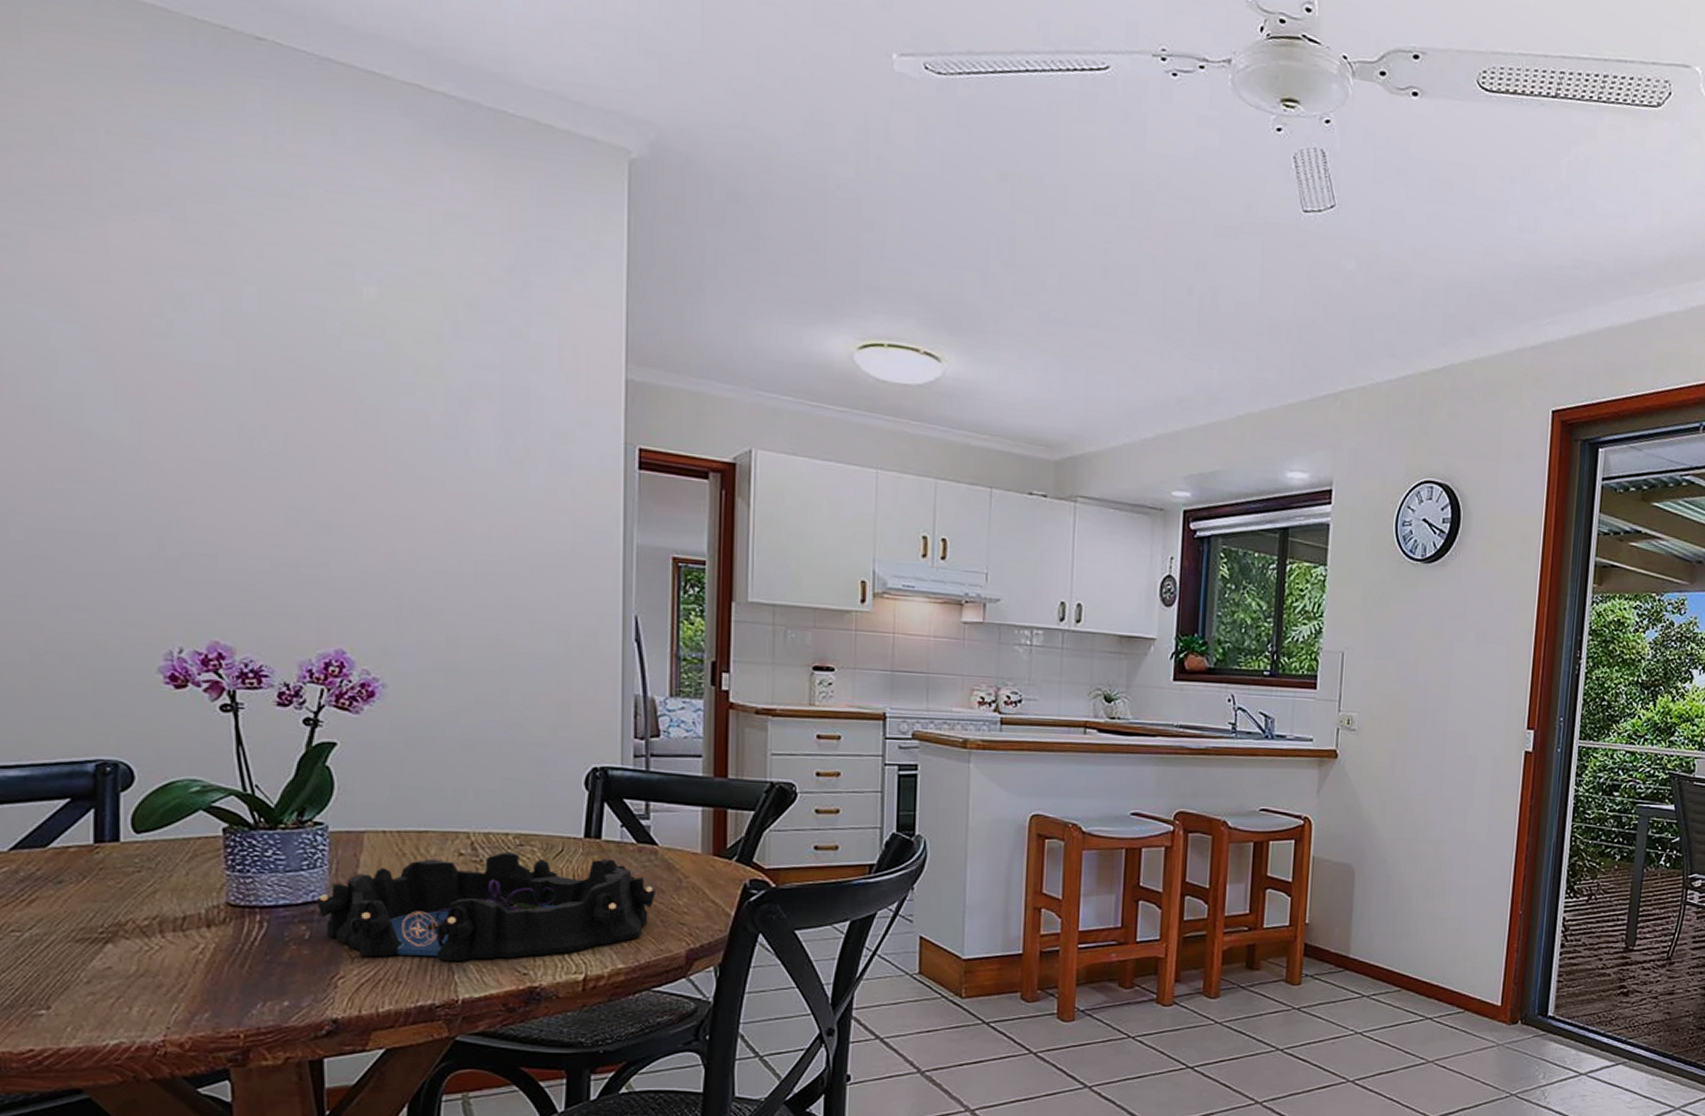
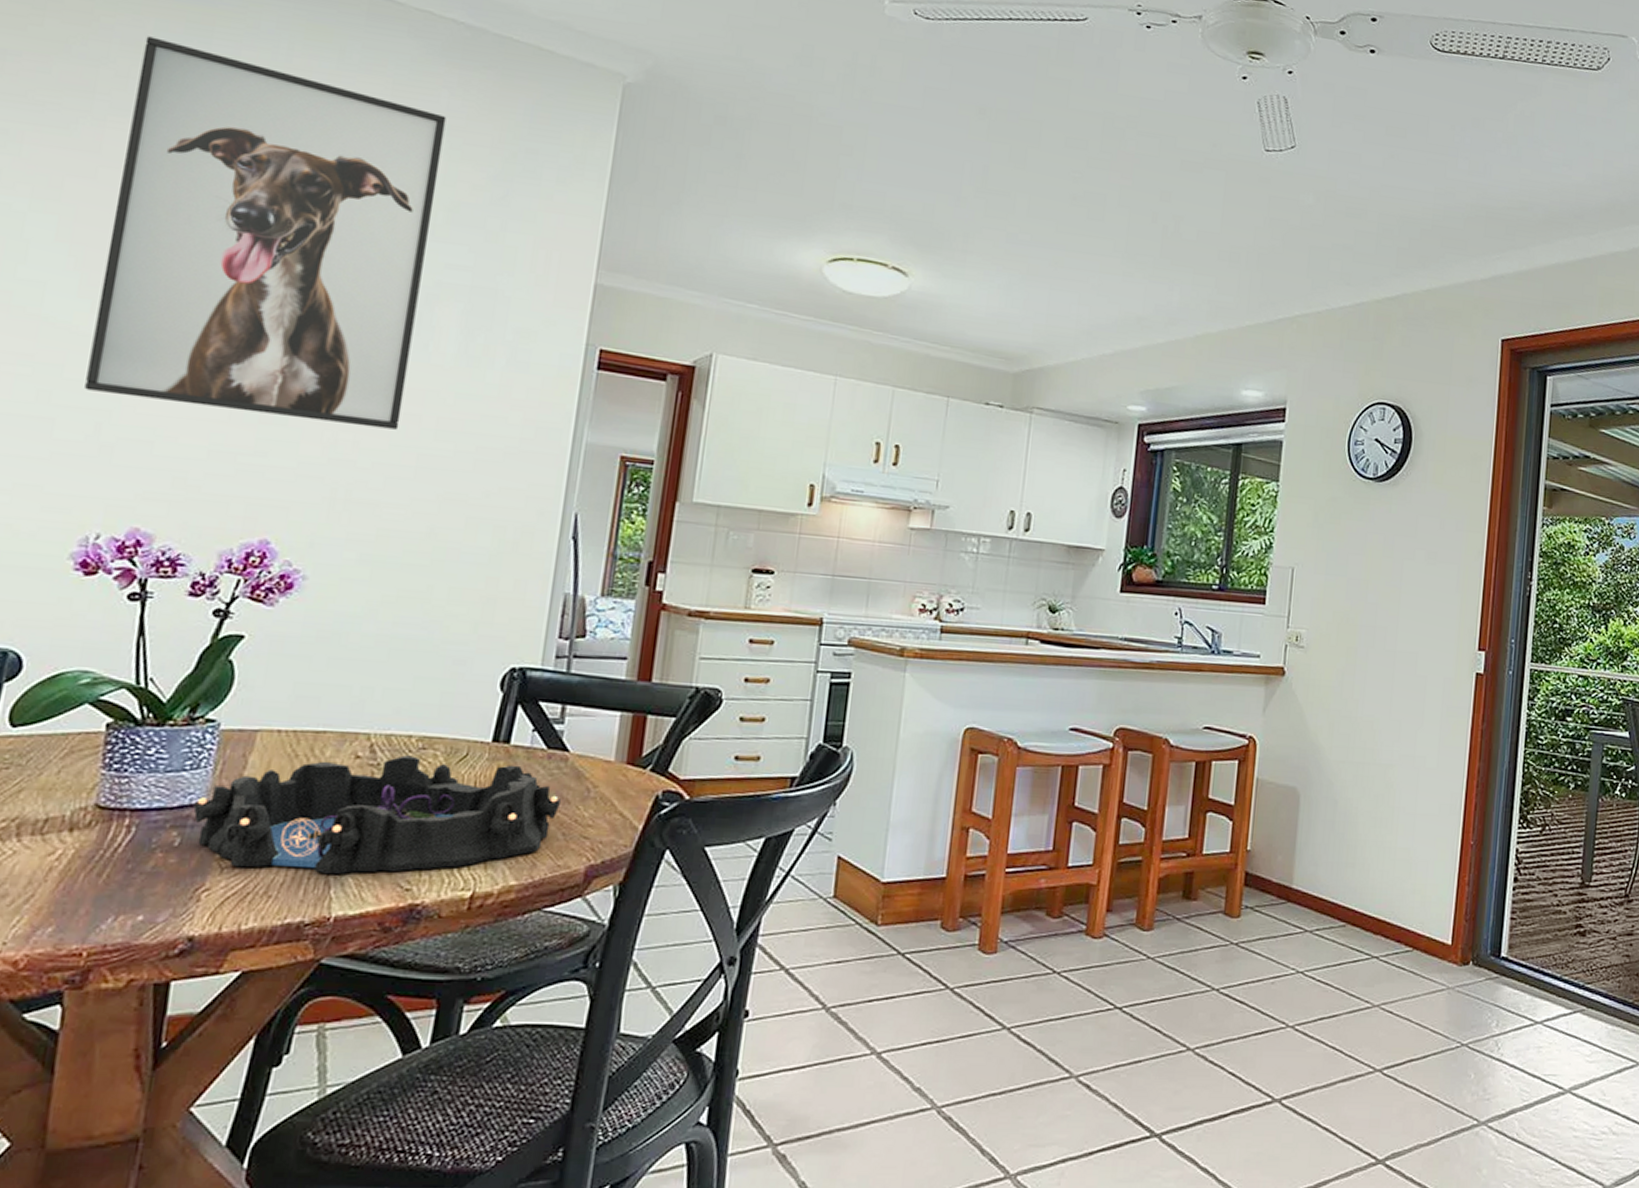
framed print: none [131,123,453,537] -> present [85,36,447,430]

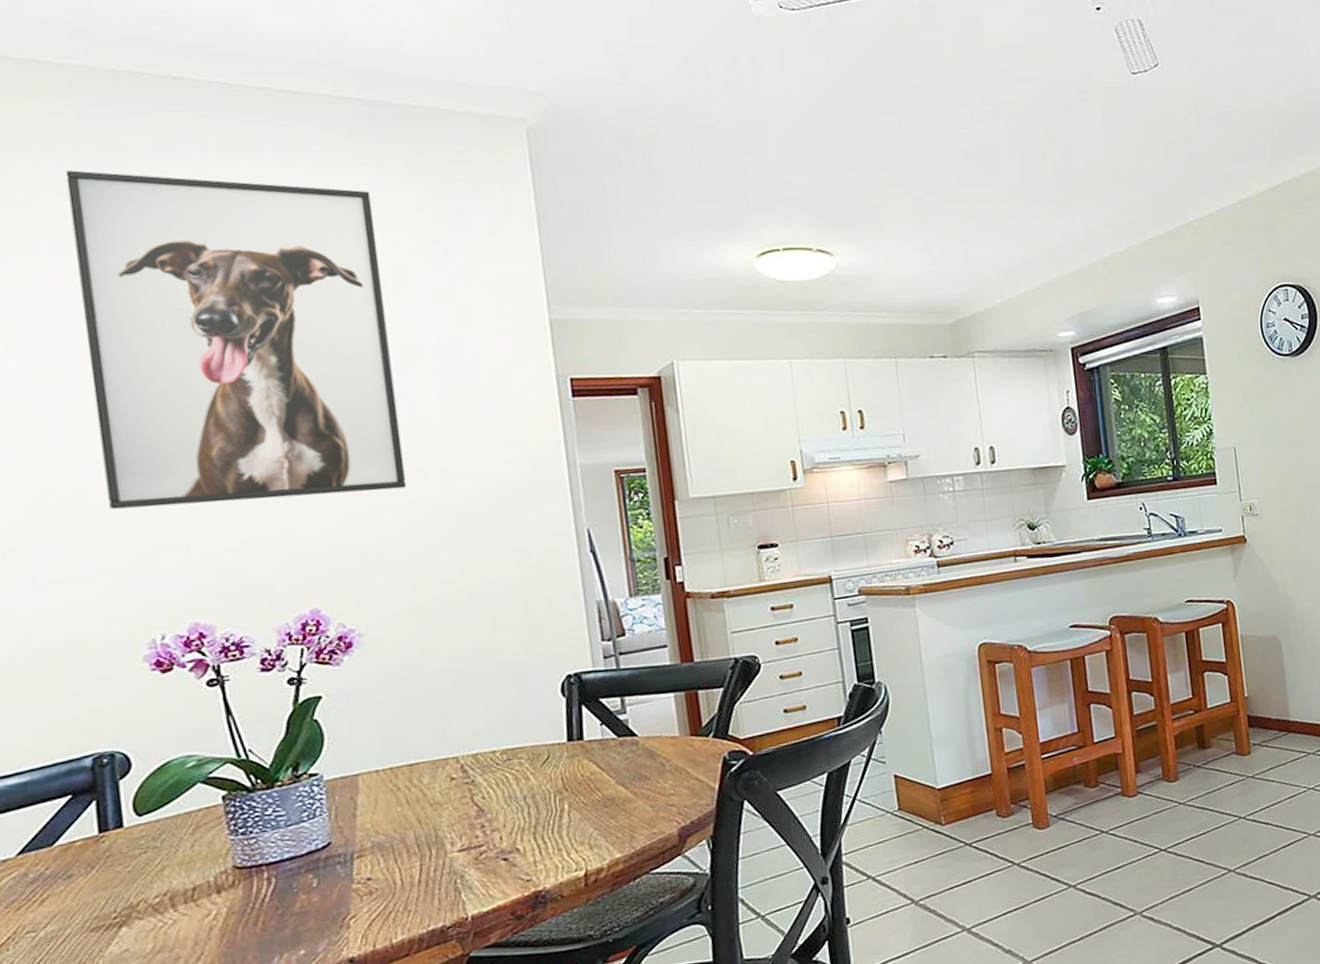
decorative bowl: present [193,755,560,875] -> none [320,756,642,893]

